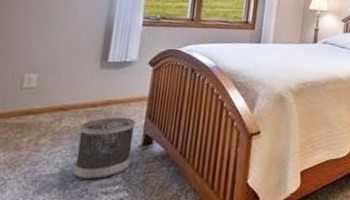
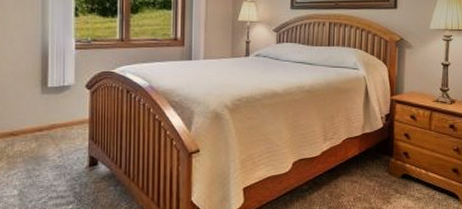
wastebasket: present [73,117,136,180] -> none [31,140,80,200]

